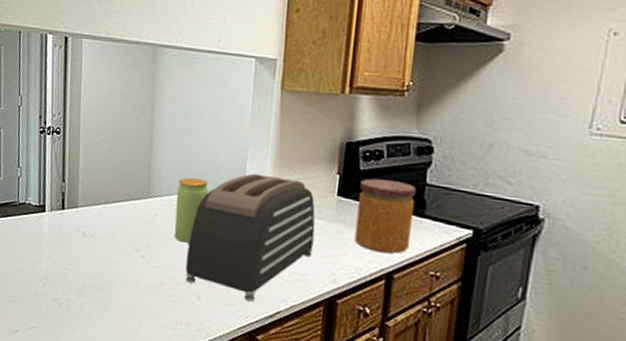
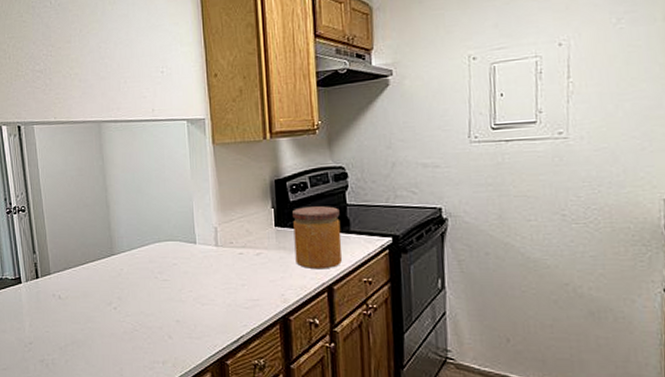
jar: present [174,177,209,243] -> none [136,231,165,290]
toaster: present [185,173,316,302] -> none [153,218,262,332]

